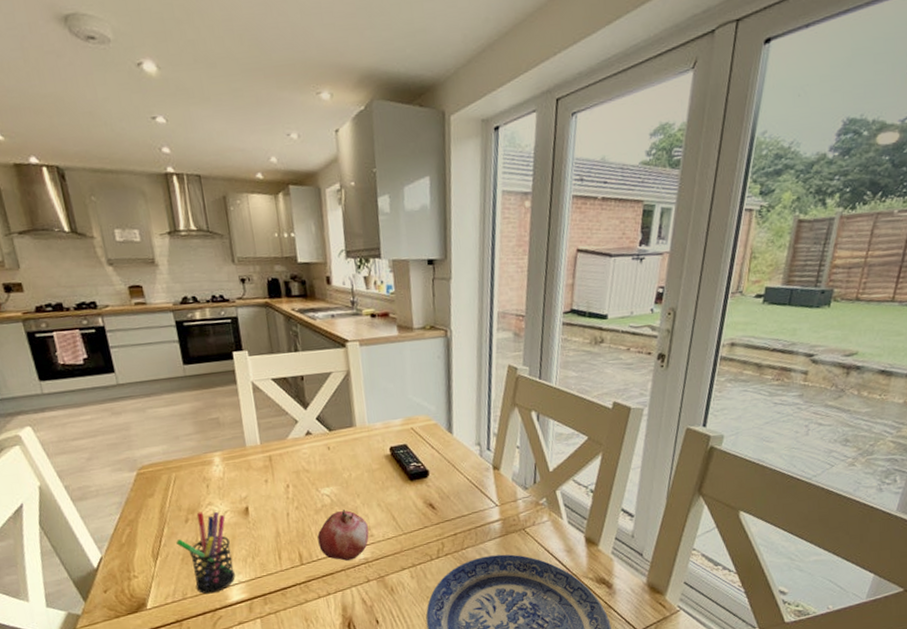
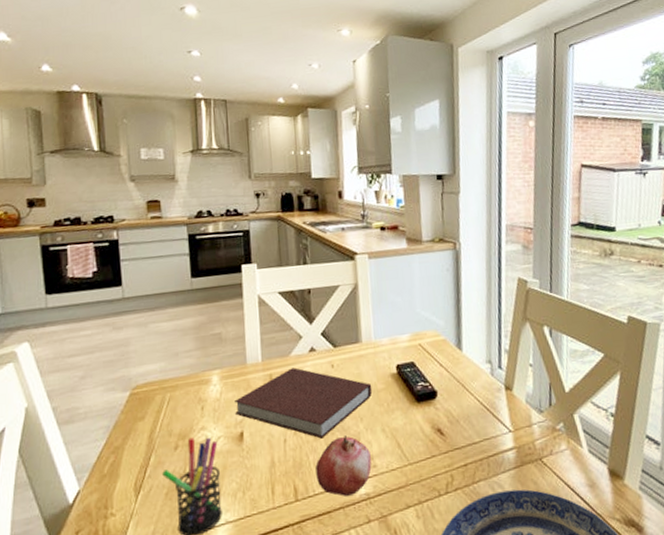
notebook: none [237,449,368,513] -> present [234,367,373,439]

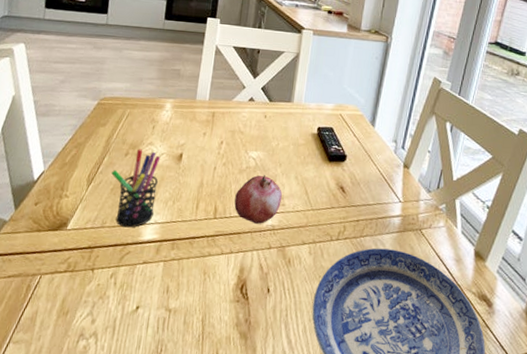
notebook: present [234,367,373,439] -> none [178,111,295,173]

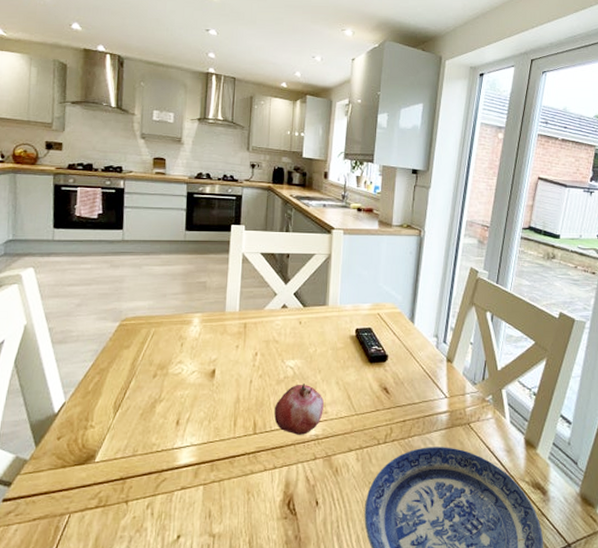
pen holder: present [112,149,161,228] -> none [140,369,192,453]

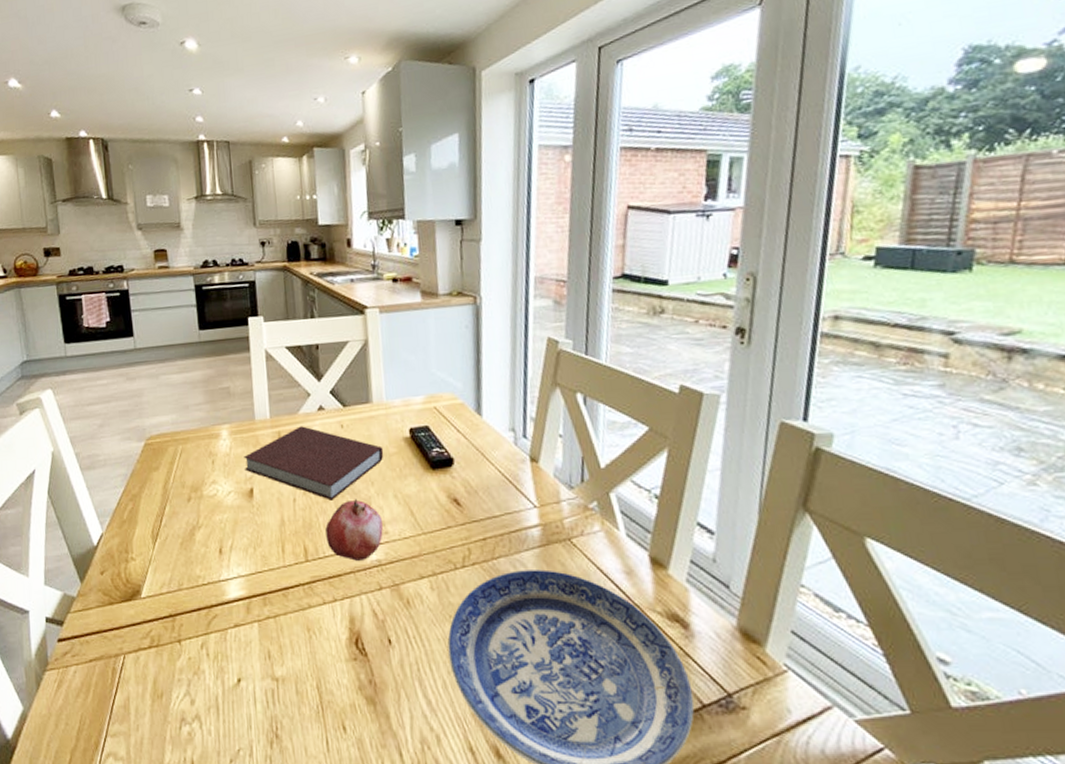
notebook: none [209,320,332,384] -> present [244,426,384,501]

